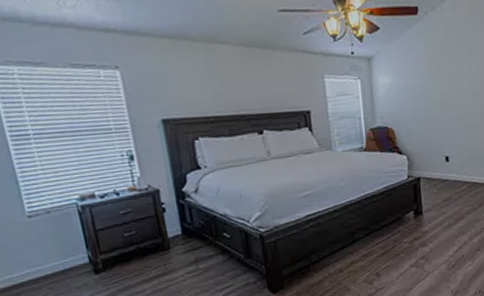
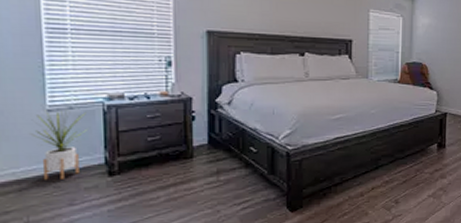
house plant: none [17,214,68,283] -> present [30,110,86,180]

